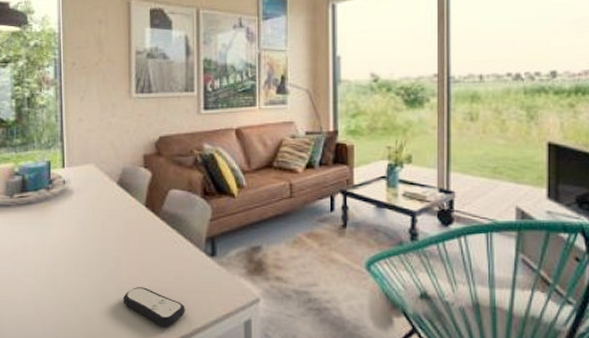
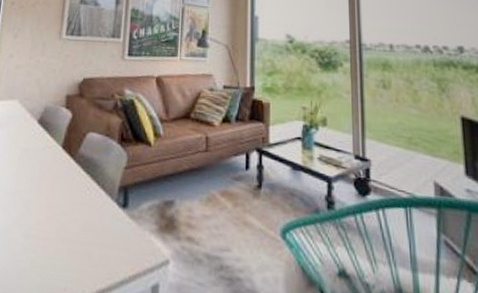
remote control: present [122,287,185,327] -> none [27,234,91,285]

